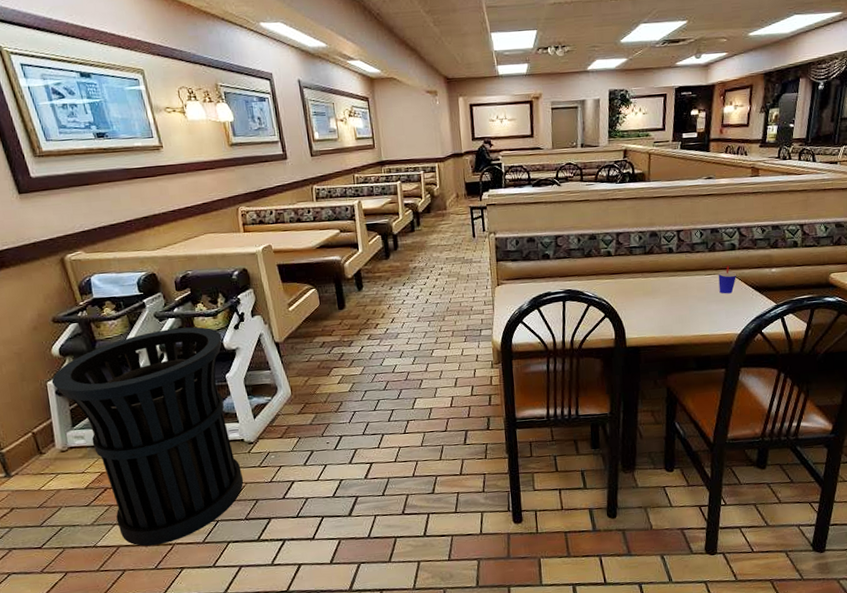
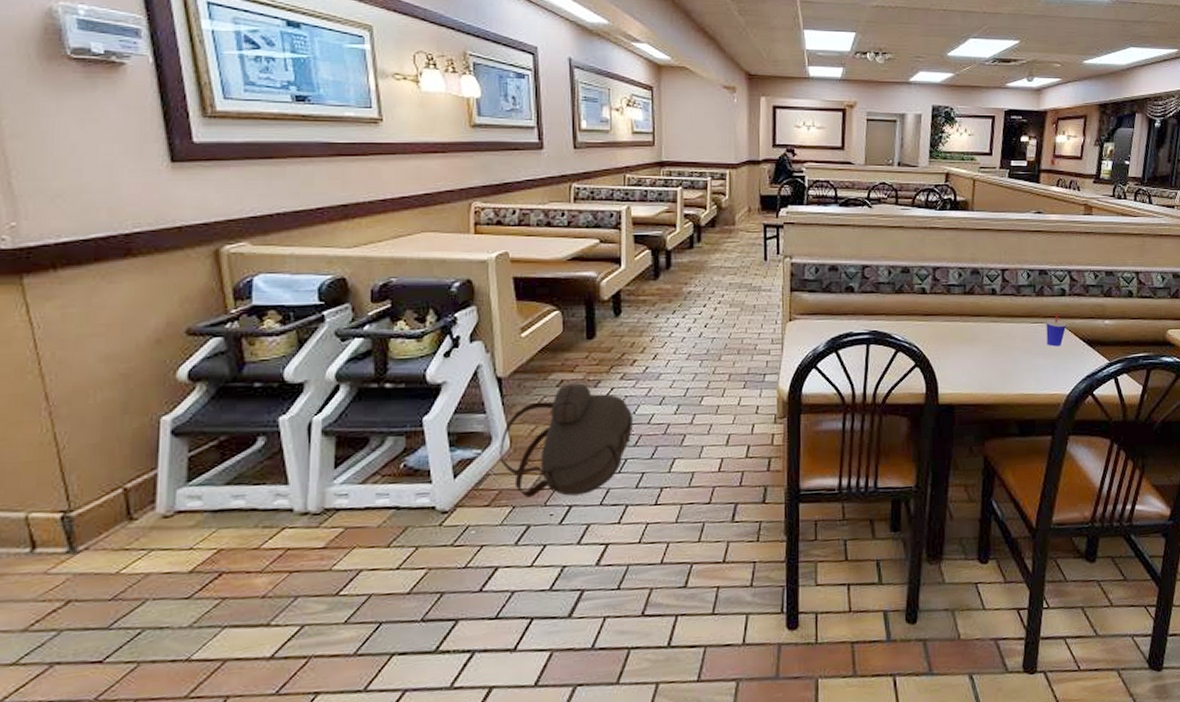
trash can: present [51,326,244,546] -> none [168,351,427,660]
backpack: none [284,344,382,431] -> present [500,383,634,498]

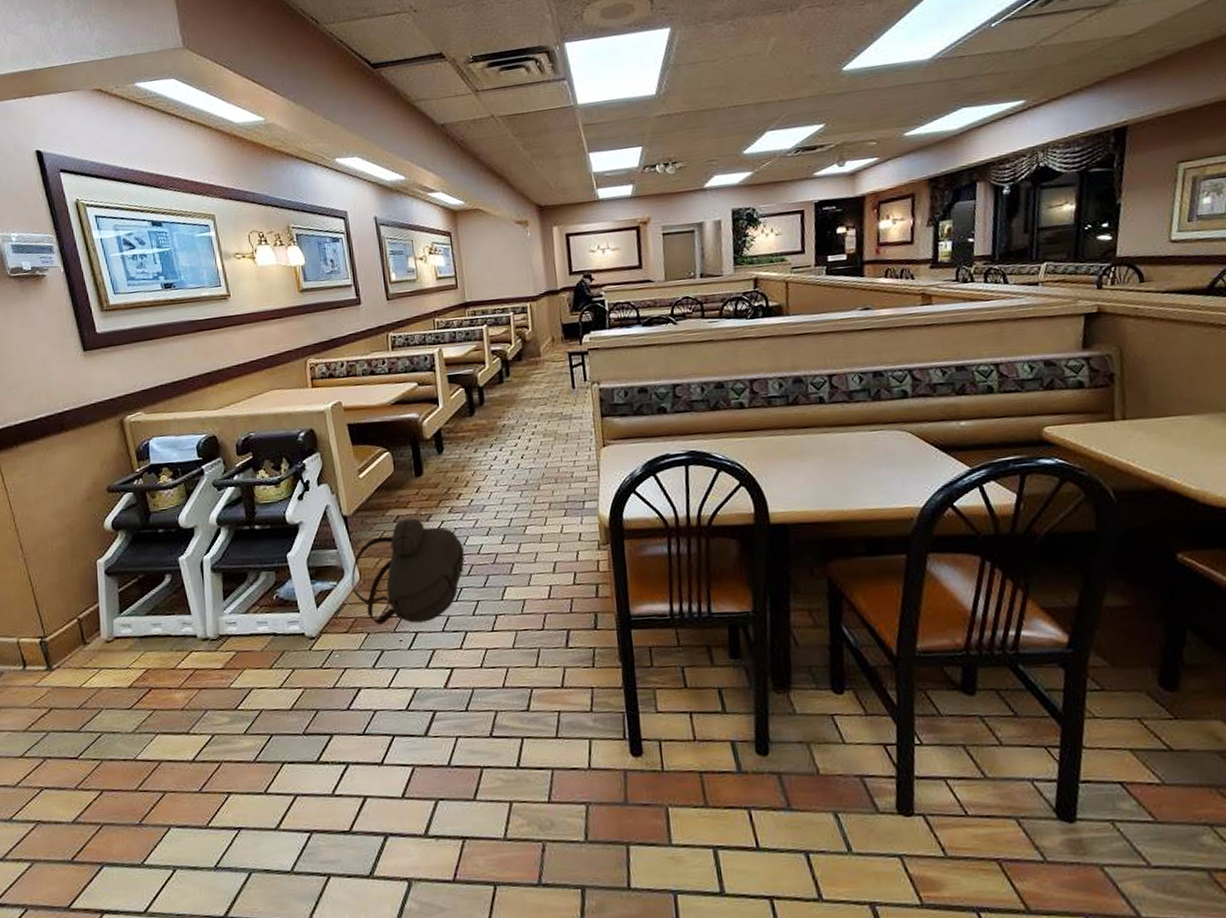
beverage cup: present [1046,314,1067,347] -> none [886,418,913,456]

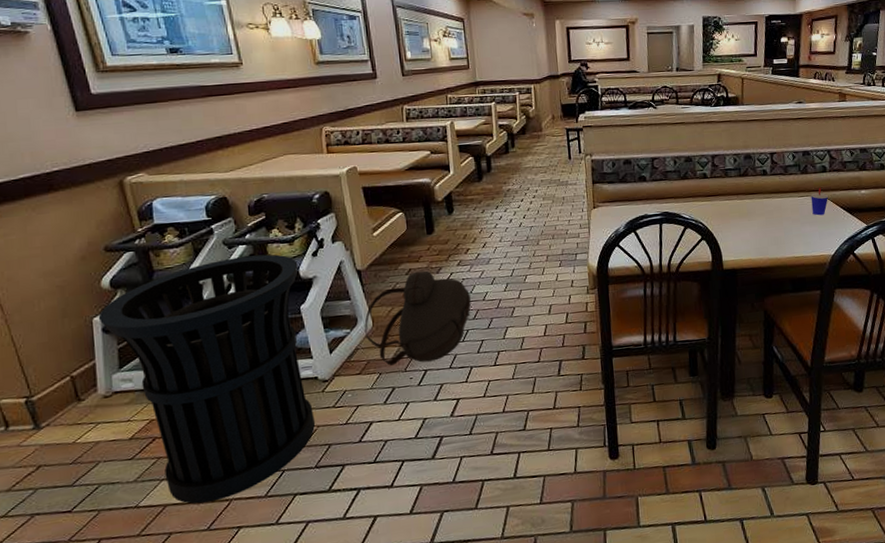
trash can: none [101,497,303,763] -> present [98,254,316,504]
beverage cup: none [886,418,913,456] -> present [810,187,829,216]

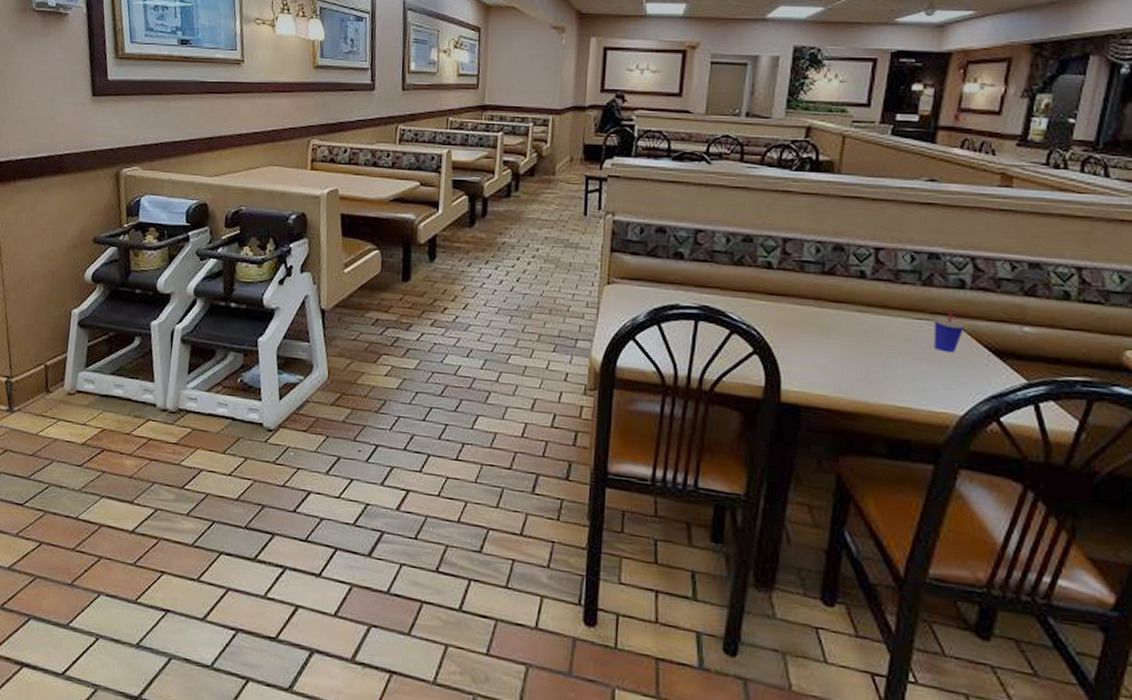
trash can: present [98,254,316,504] -> none [77,271,263,536]
backpack: present [364,270,471,366] -> none [318,323,441,437]

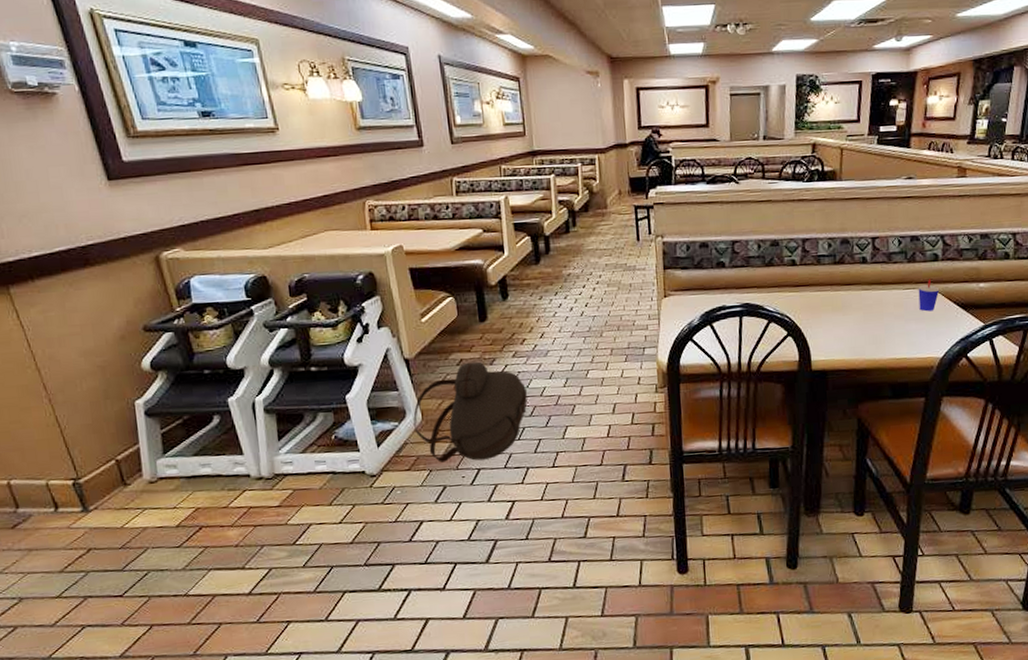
backpack: none [318,323,441,437] -> present [413,361,528,463]

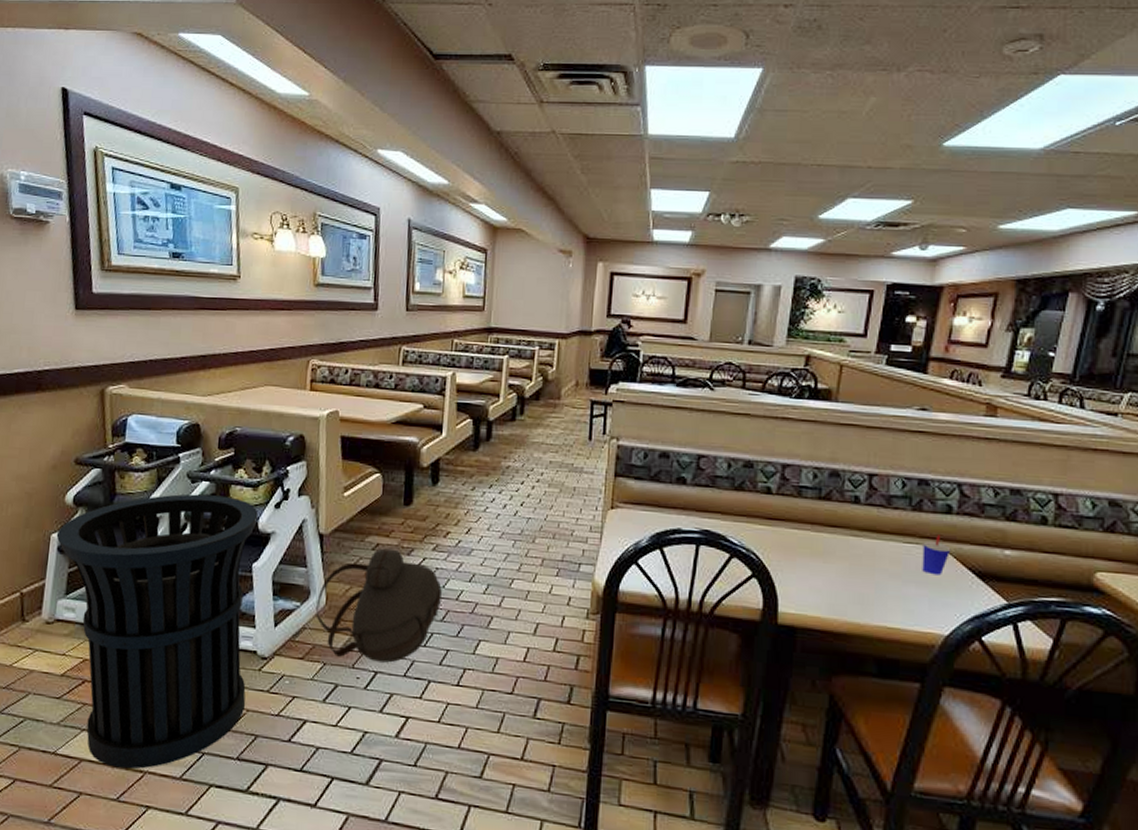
trash can: none [140,339,364,596] -> present [56,494,259,770]

